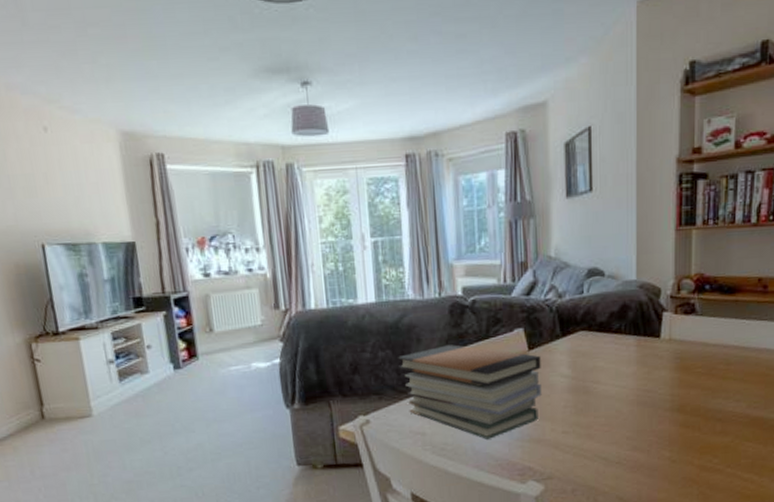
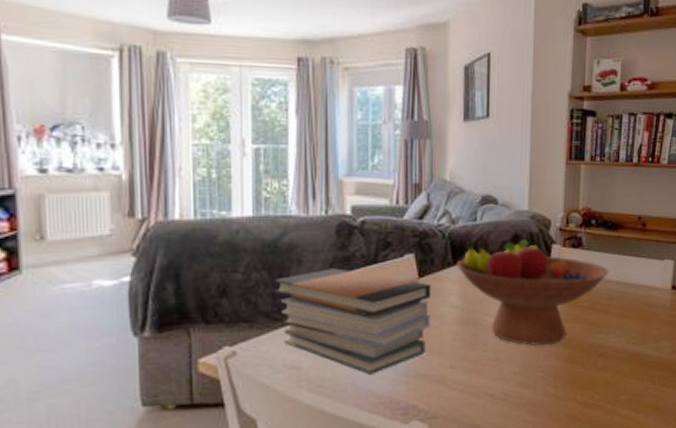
fruit bowl: none [565,308,726,412] -> present [457,238,609,346]

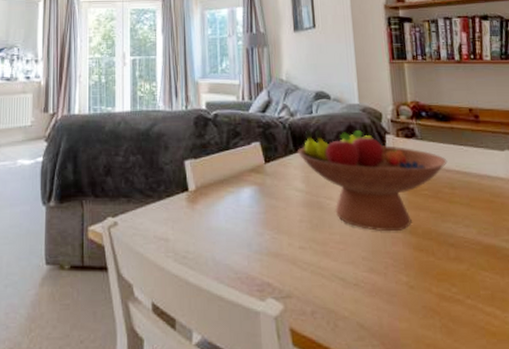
book stack: present [273,268,431,375] -> none [146,154,278,250]

